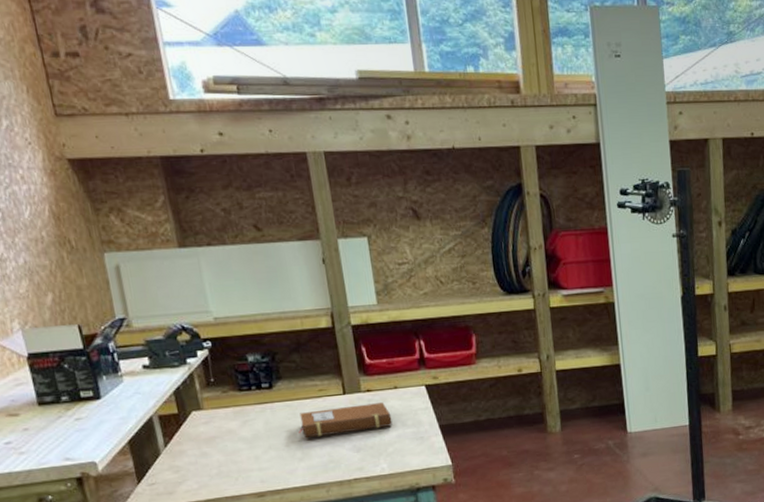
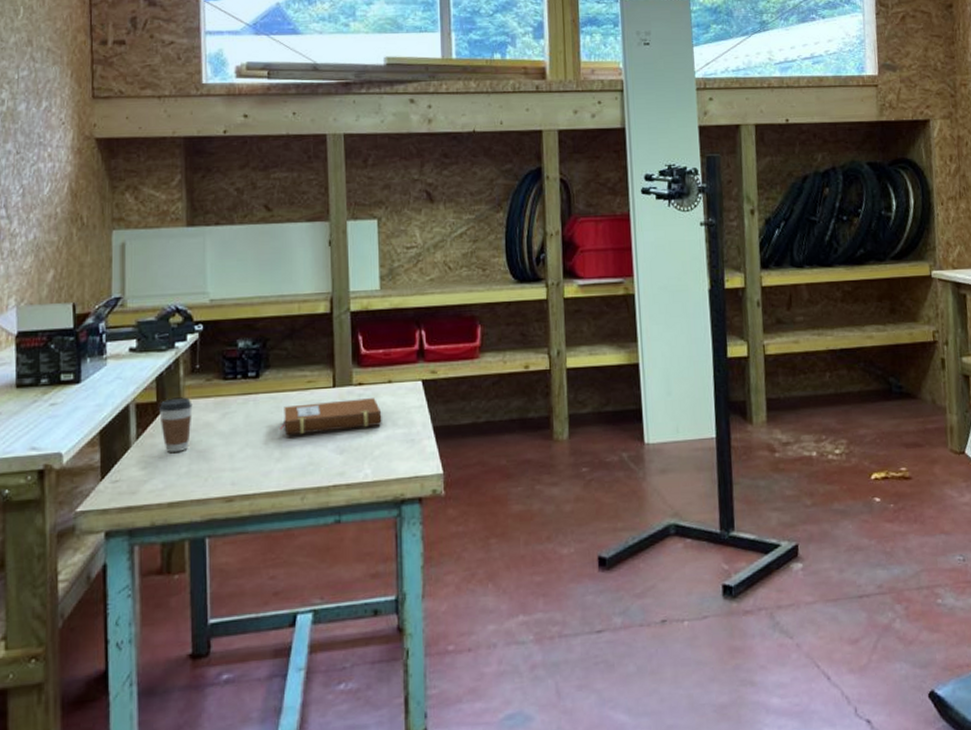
coffee cup: none [181,408,216,457] -> present [159,397,193,452]

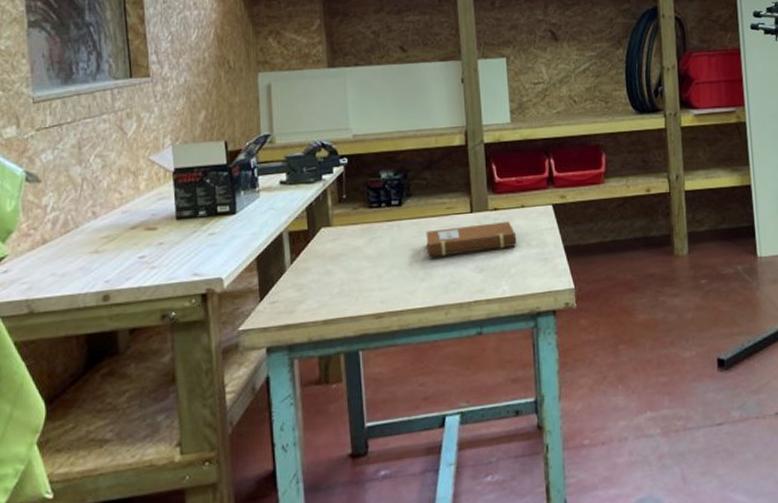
coffee cup: present [159,397,193,452] -> none [311,224,342,275]

